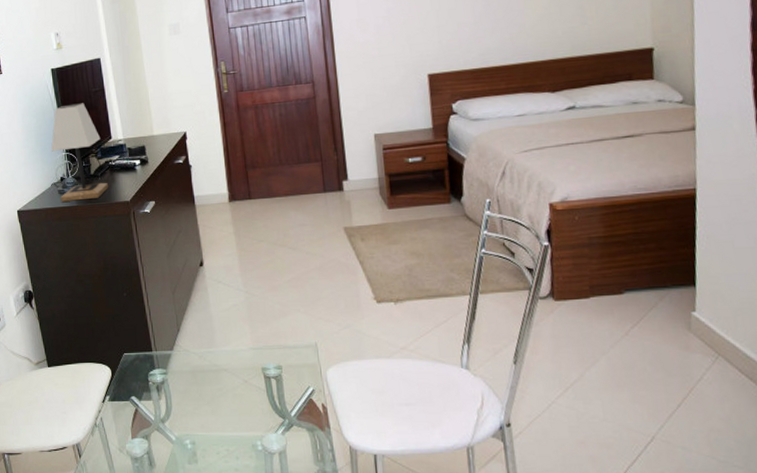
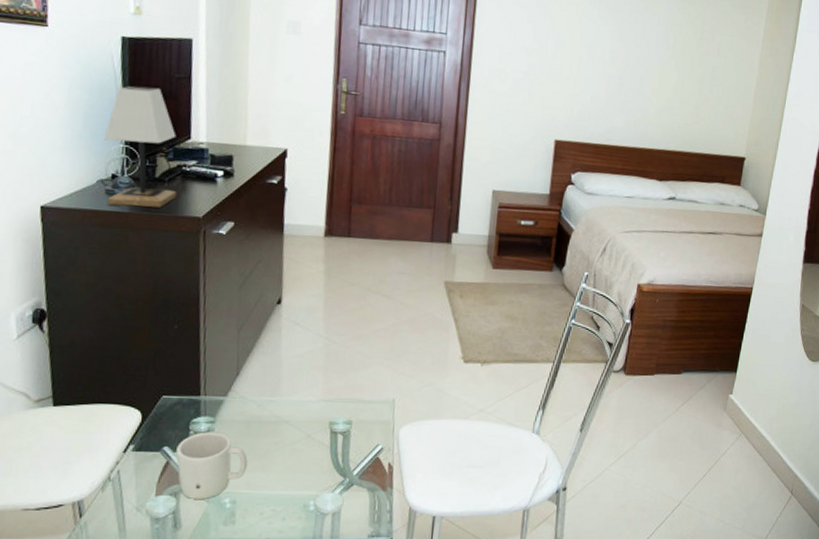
mug: none [141,382,199,442] -> present [176,432,248,500]

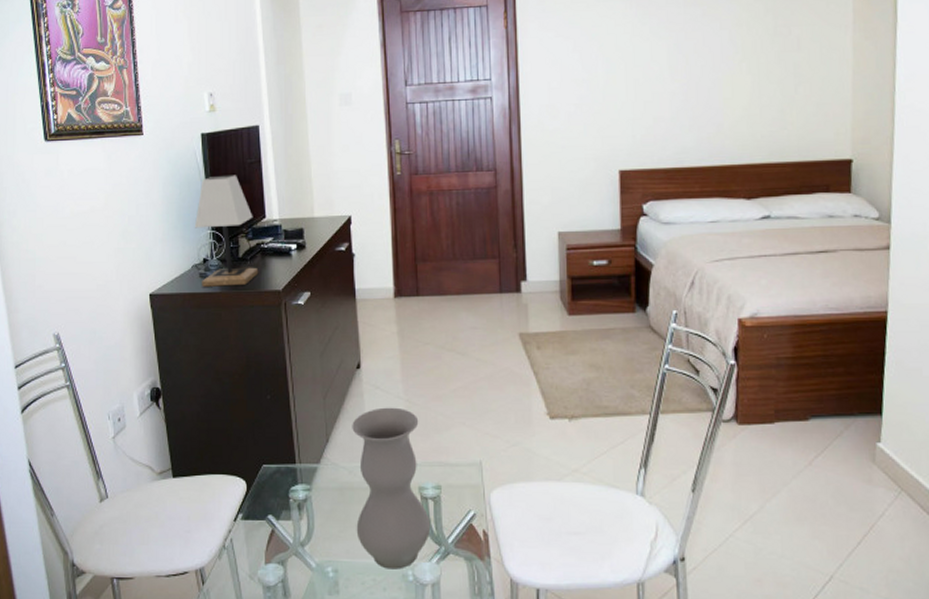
mug: present [176,432,248,500] -> none [280,499,345,569]
vase: none [259,343,338,500] -> present [352,407,431,570]

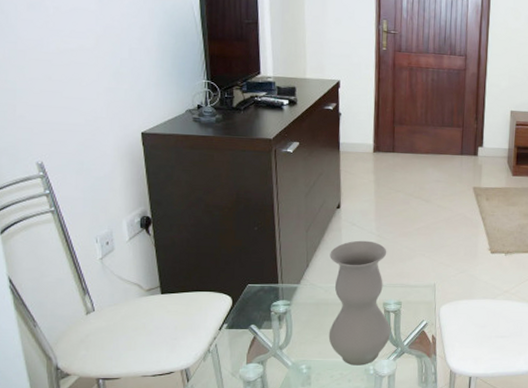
lamp: present [194,175,259,287] -> none [189,31,252,132]

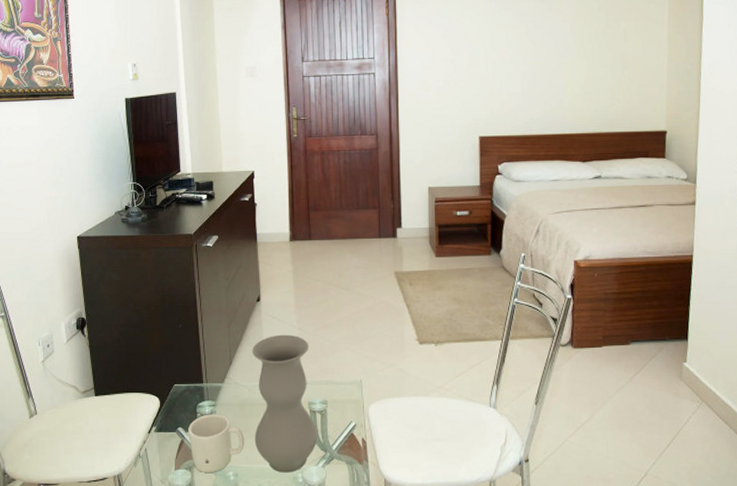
mug: none [261,312,319,367] -> present [188,414,245,474]

